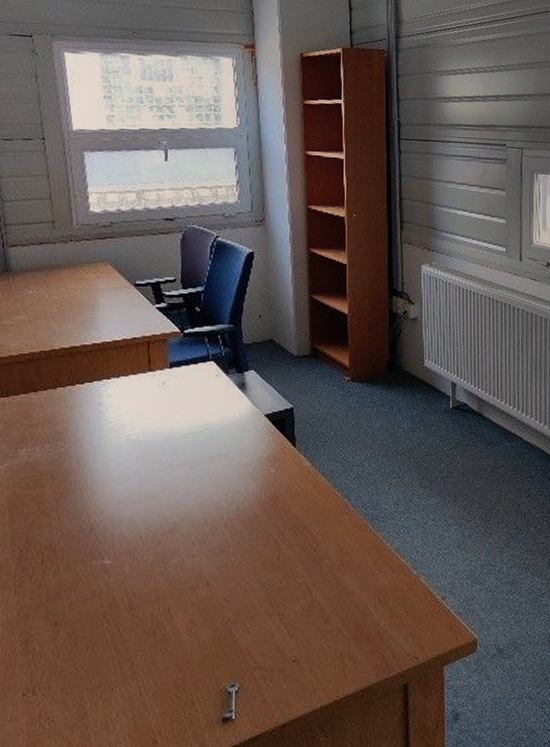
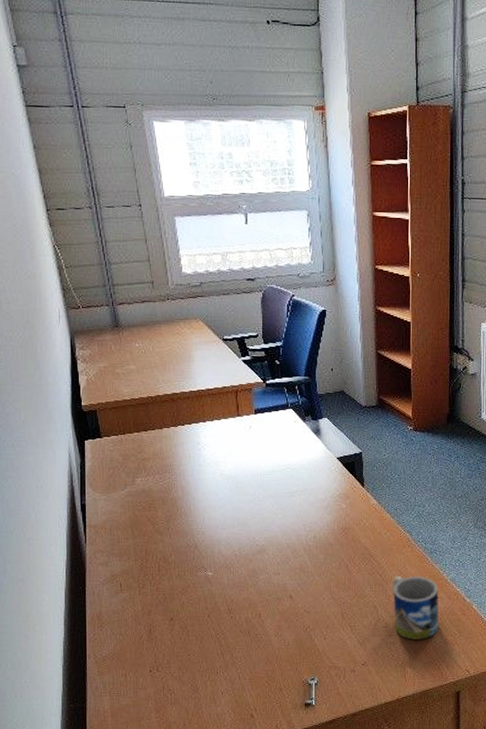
mug: none [328,548,383,626] -> present [392,575,439,641]

